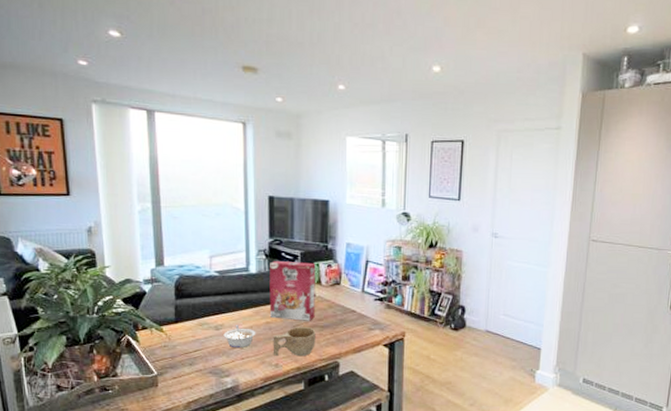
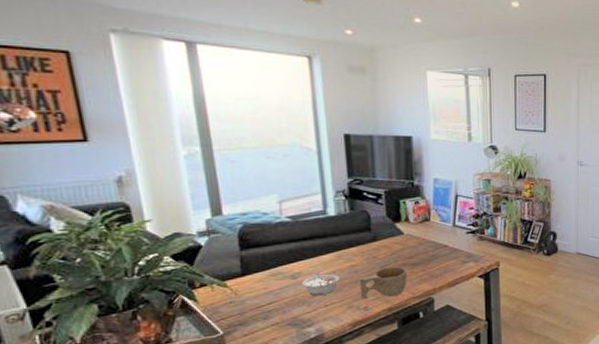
cereal box: present [269,261,316,321] -> none [350,201,405,261]

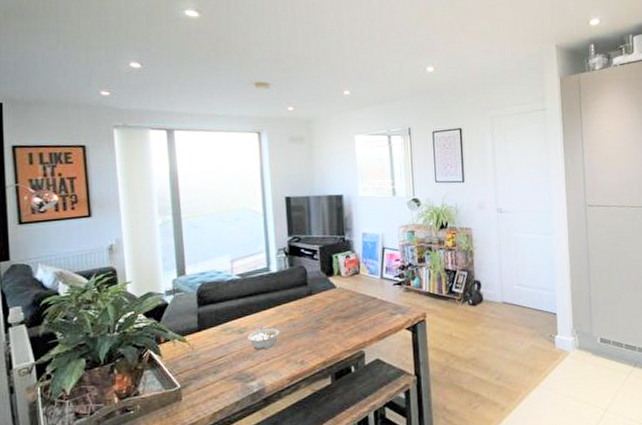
cup: present [359,266,407,299] -> none [297,320,340,353]

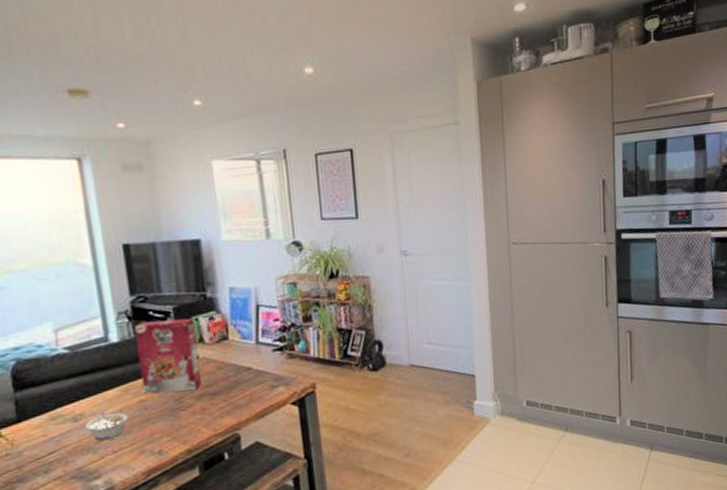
cereal box: none [290,256,337,315] -> present [135,318,202,394]

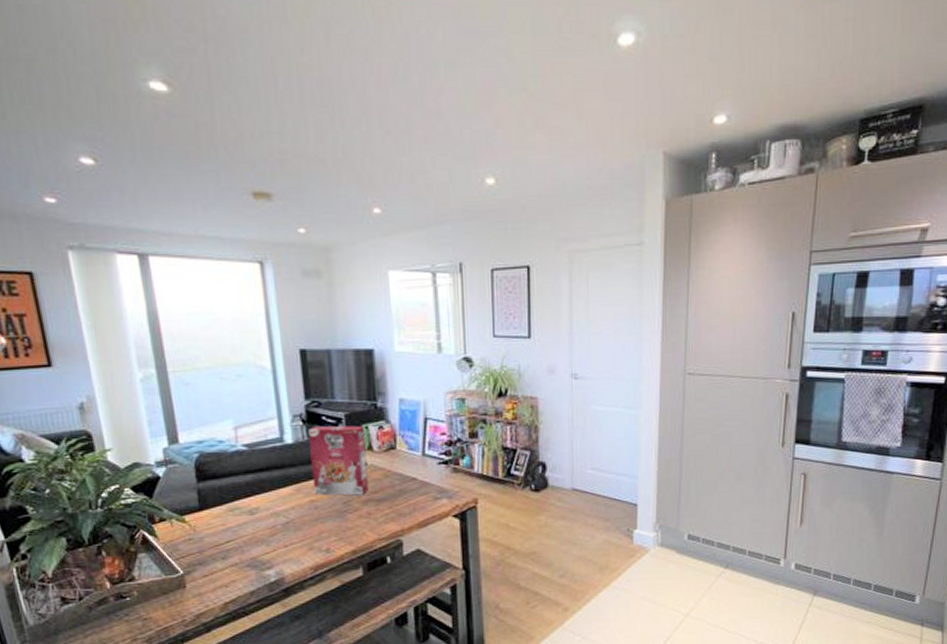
legume: present [85,410,129,441] -> none [260,507,300,535]

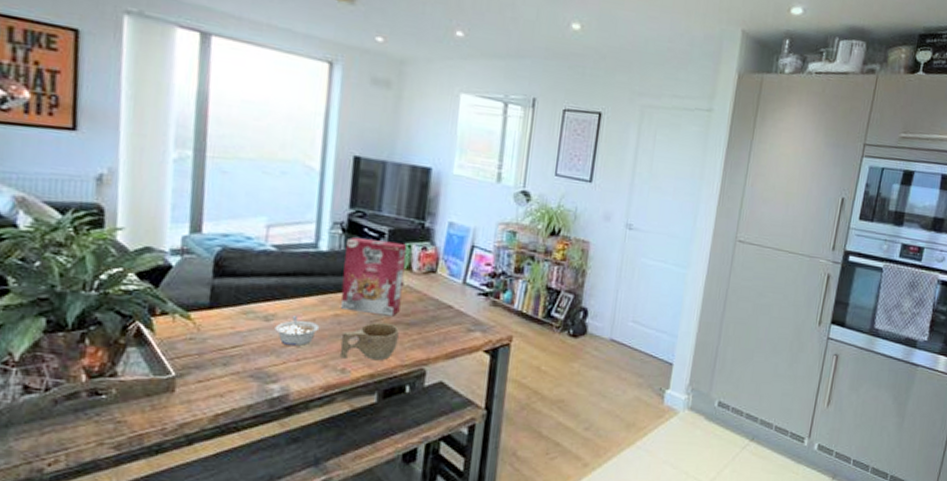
legume: none [260,507,300,535] -> present [274,316,320,346]
cup: none [320,502,372,539] -> present [339,322,399,361]

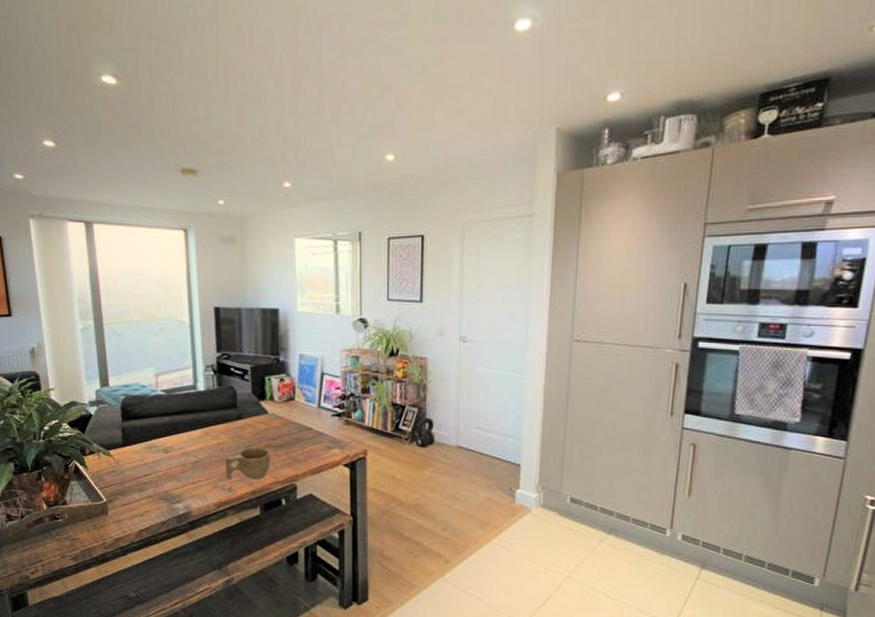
legume: present [274,316,320,346] -> none [173,447,207,472]
cereal box: present [340,237,407,316] -> none [218,377,268,441]

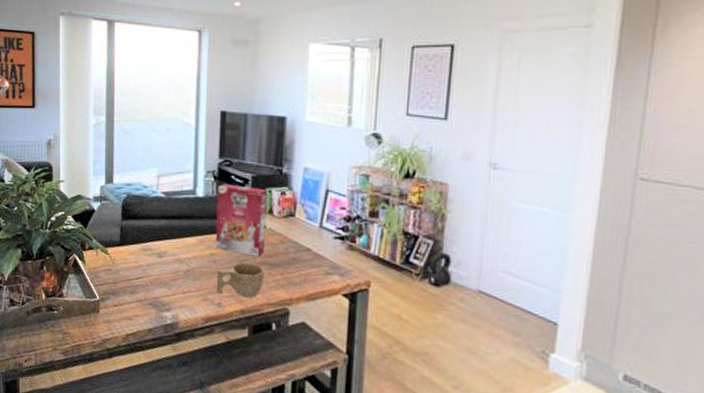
cereal box: none [218,377,268,441] -> present [215,184,268,257]

